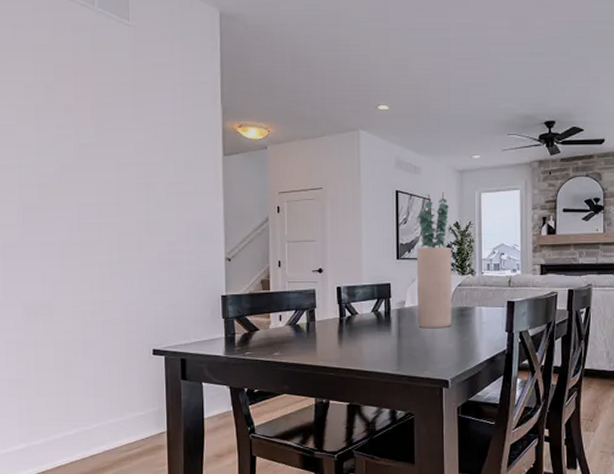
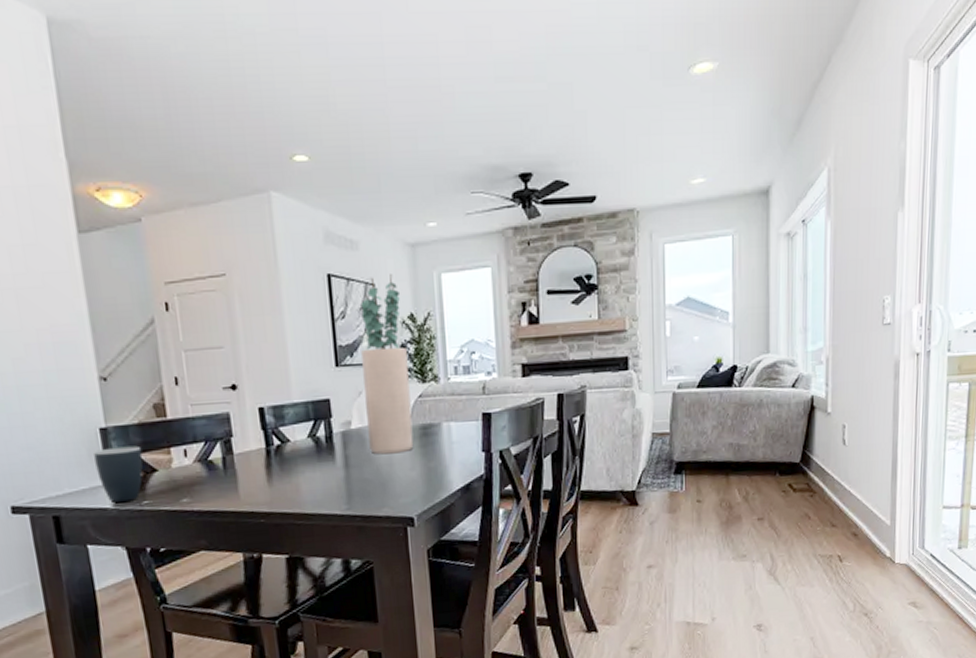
mug: none [215,310,250,353] -> present [94,445,143,503]

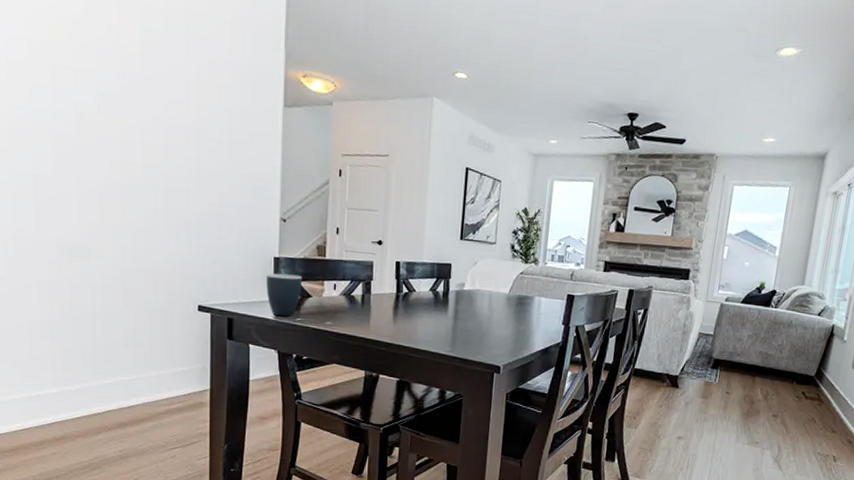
vase: present [360,274,414,455] -> none [475,175,520,315]

